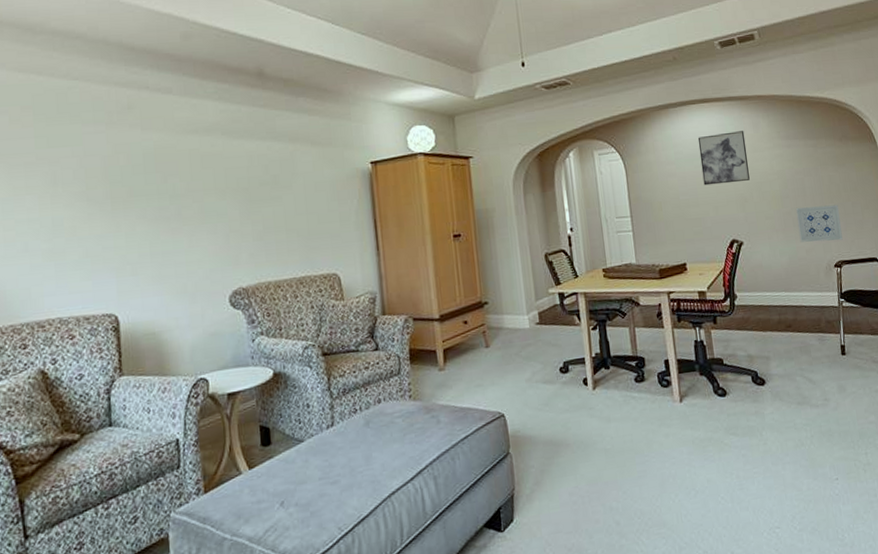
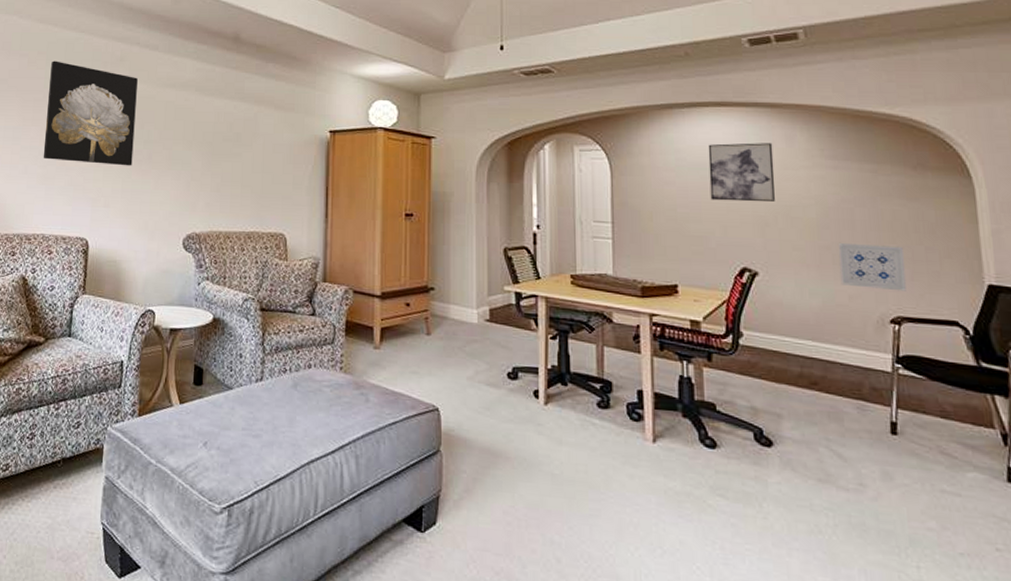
wall art: none [41,115,159,232] -> present [43,61,138,166]

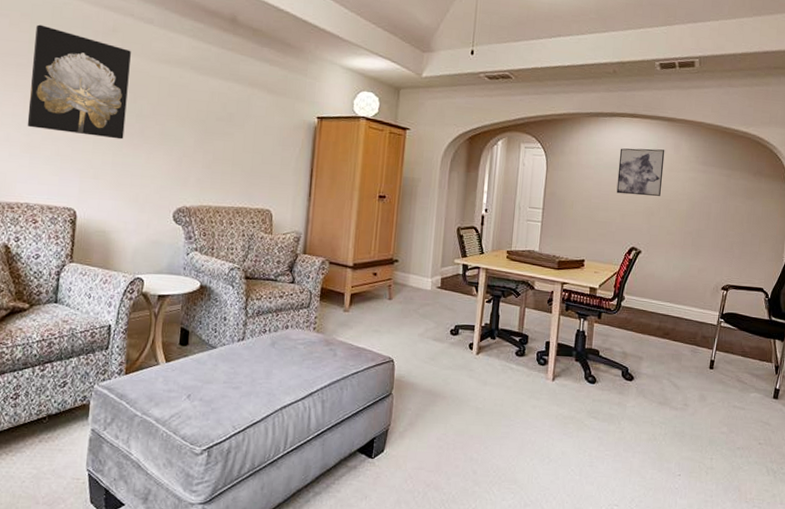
wall art: present [838,242,906,292] -> none [694,229,739,267]

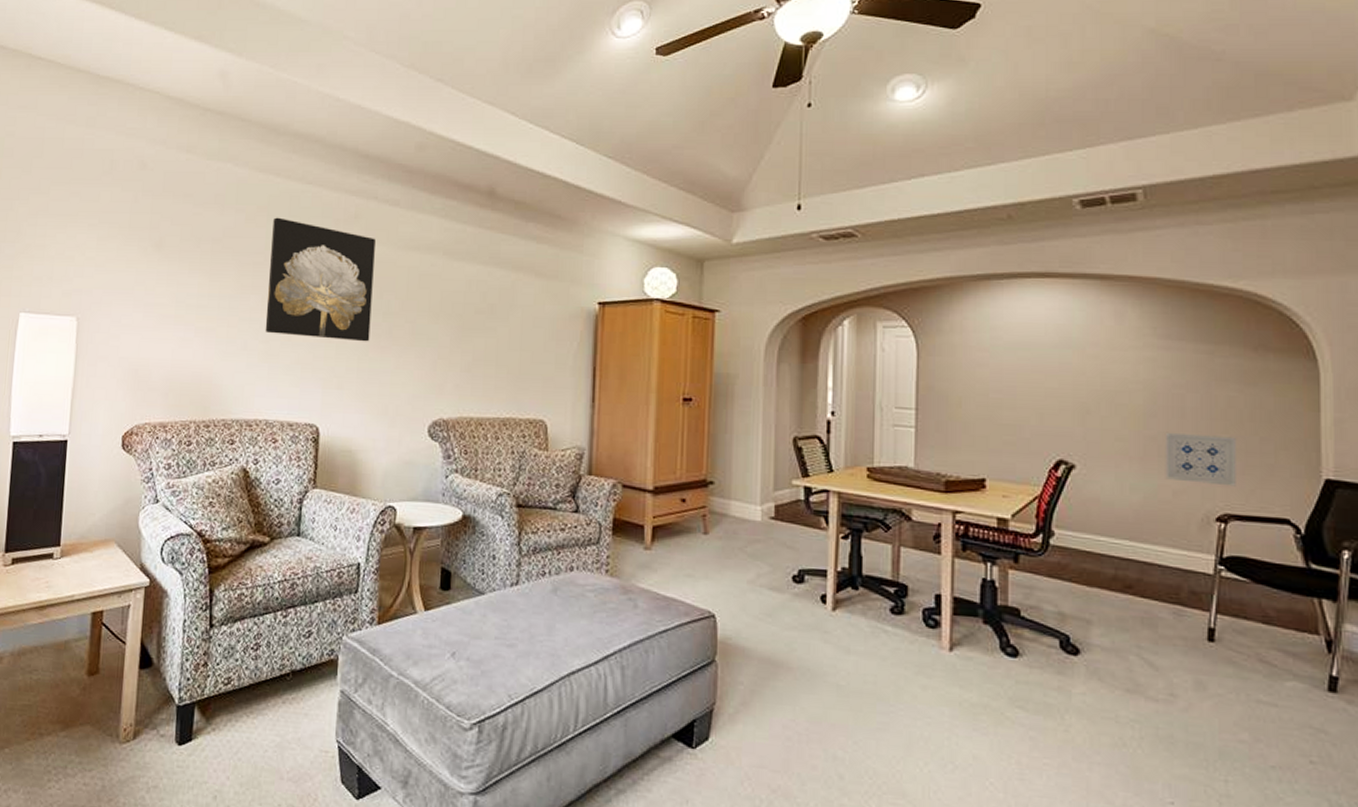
wall art: present [616,148,665,197] -> none [1027,319,1100,387]
wall art: none [694,229,739,267] -> present [1164,432,1237,487]

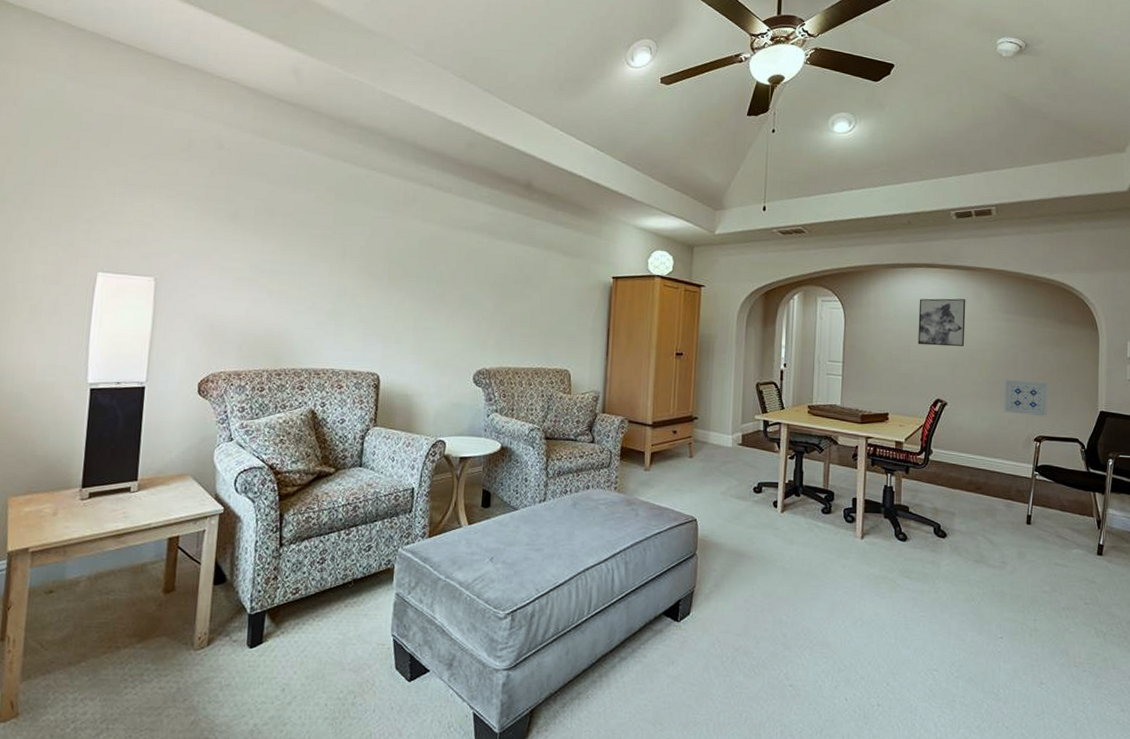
wall art: present [265,217,376,342] -> none [332,197,431,305]
wall art: none [1027,319,1100,387] -> present [918,298,966,347]

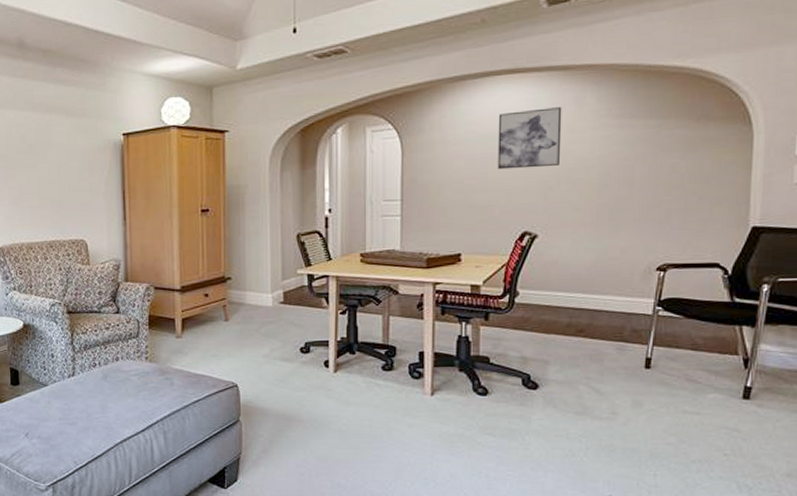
wall art: present [1003,379,1049,417] -> none [614,198,678,241]

